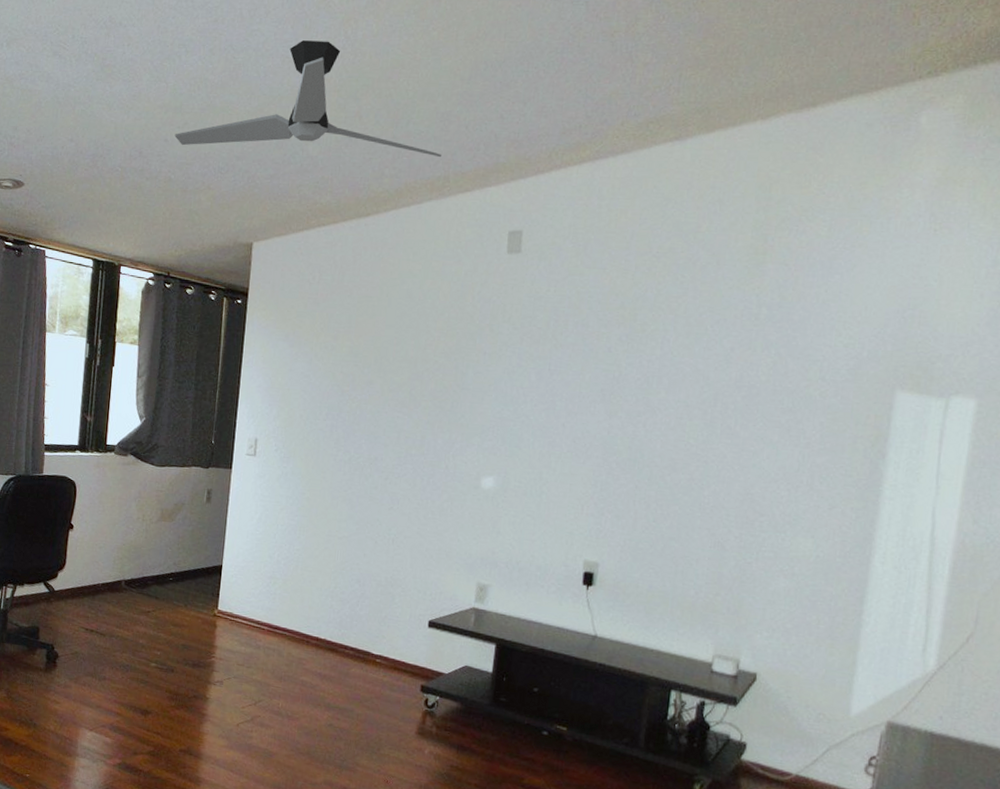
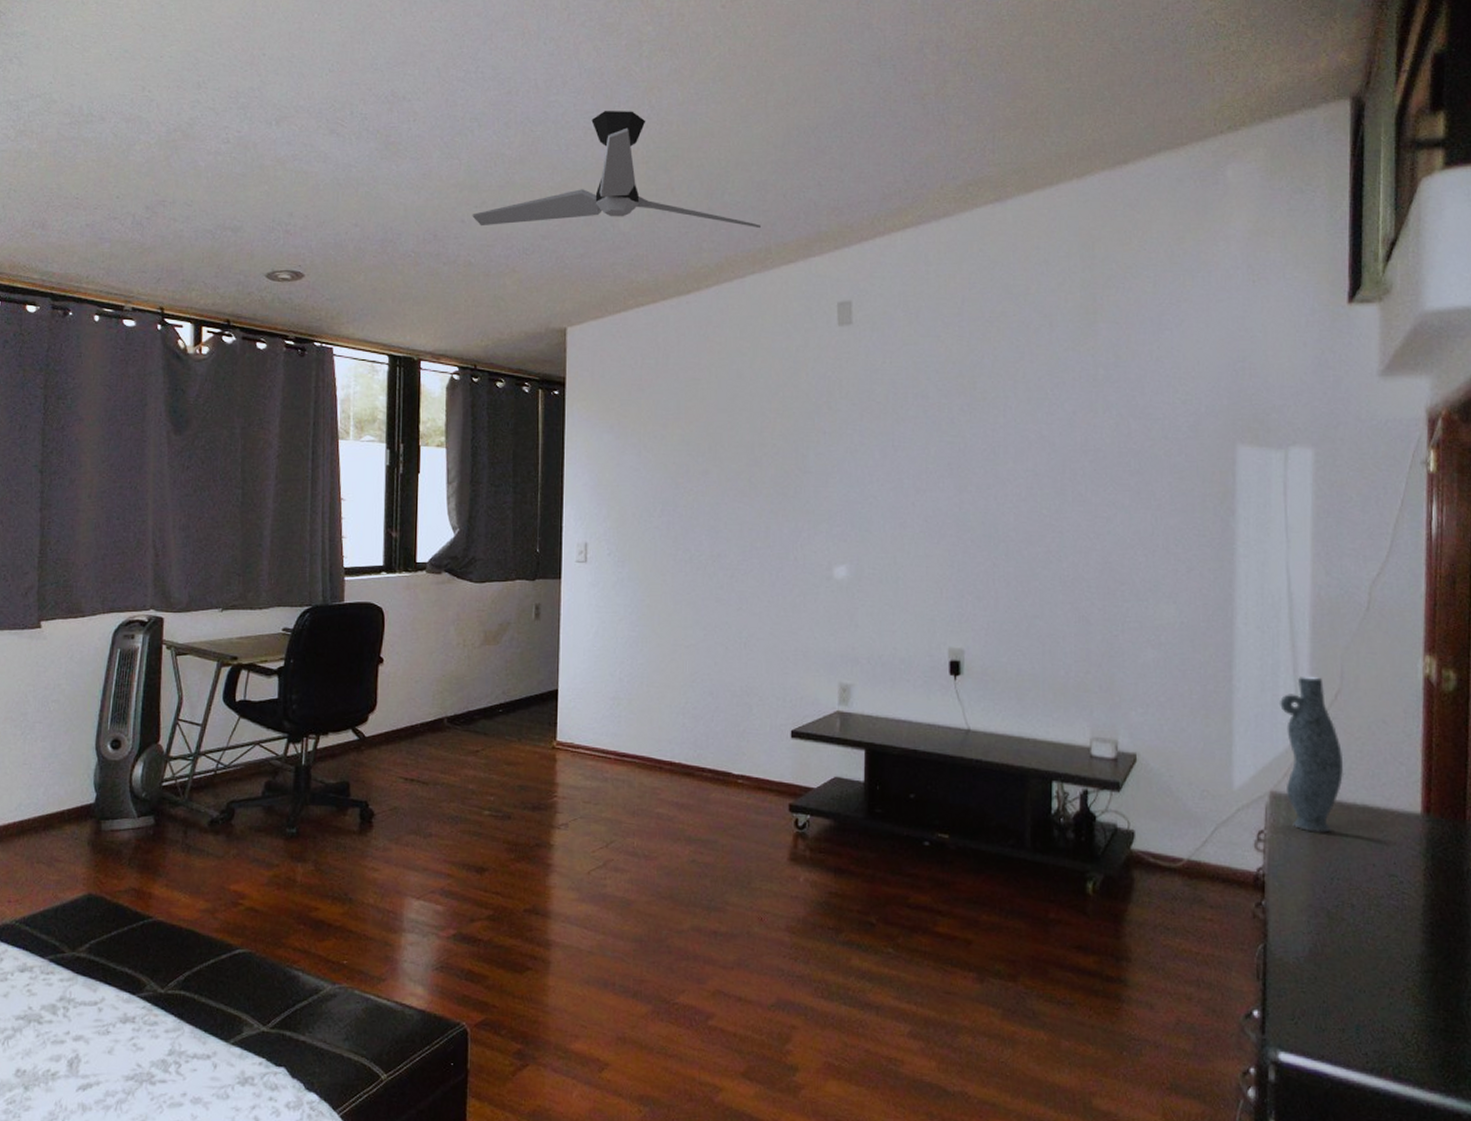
vase: none [903,618,968,766] -> present [1280,676,1344,833]

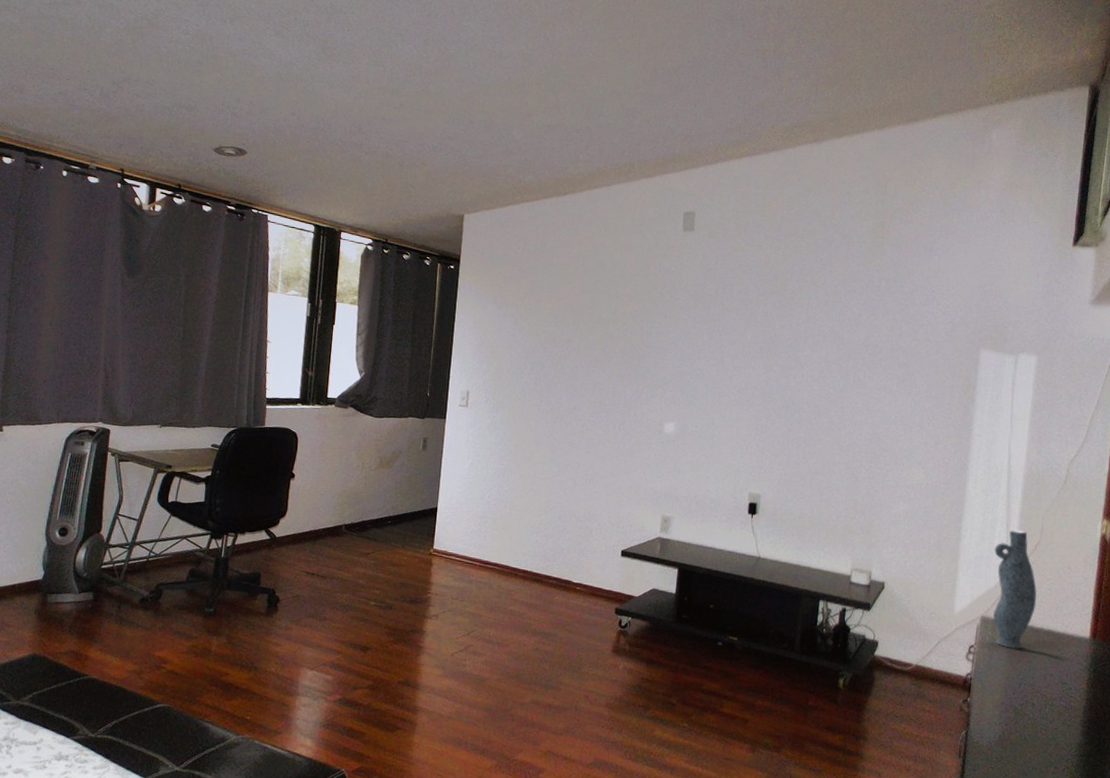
ceiling fan: present [472,111,762,229] -> none [392,38,628,147]

